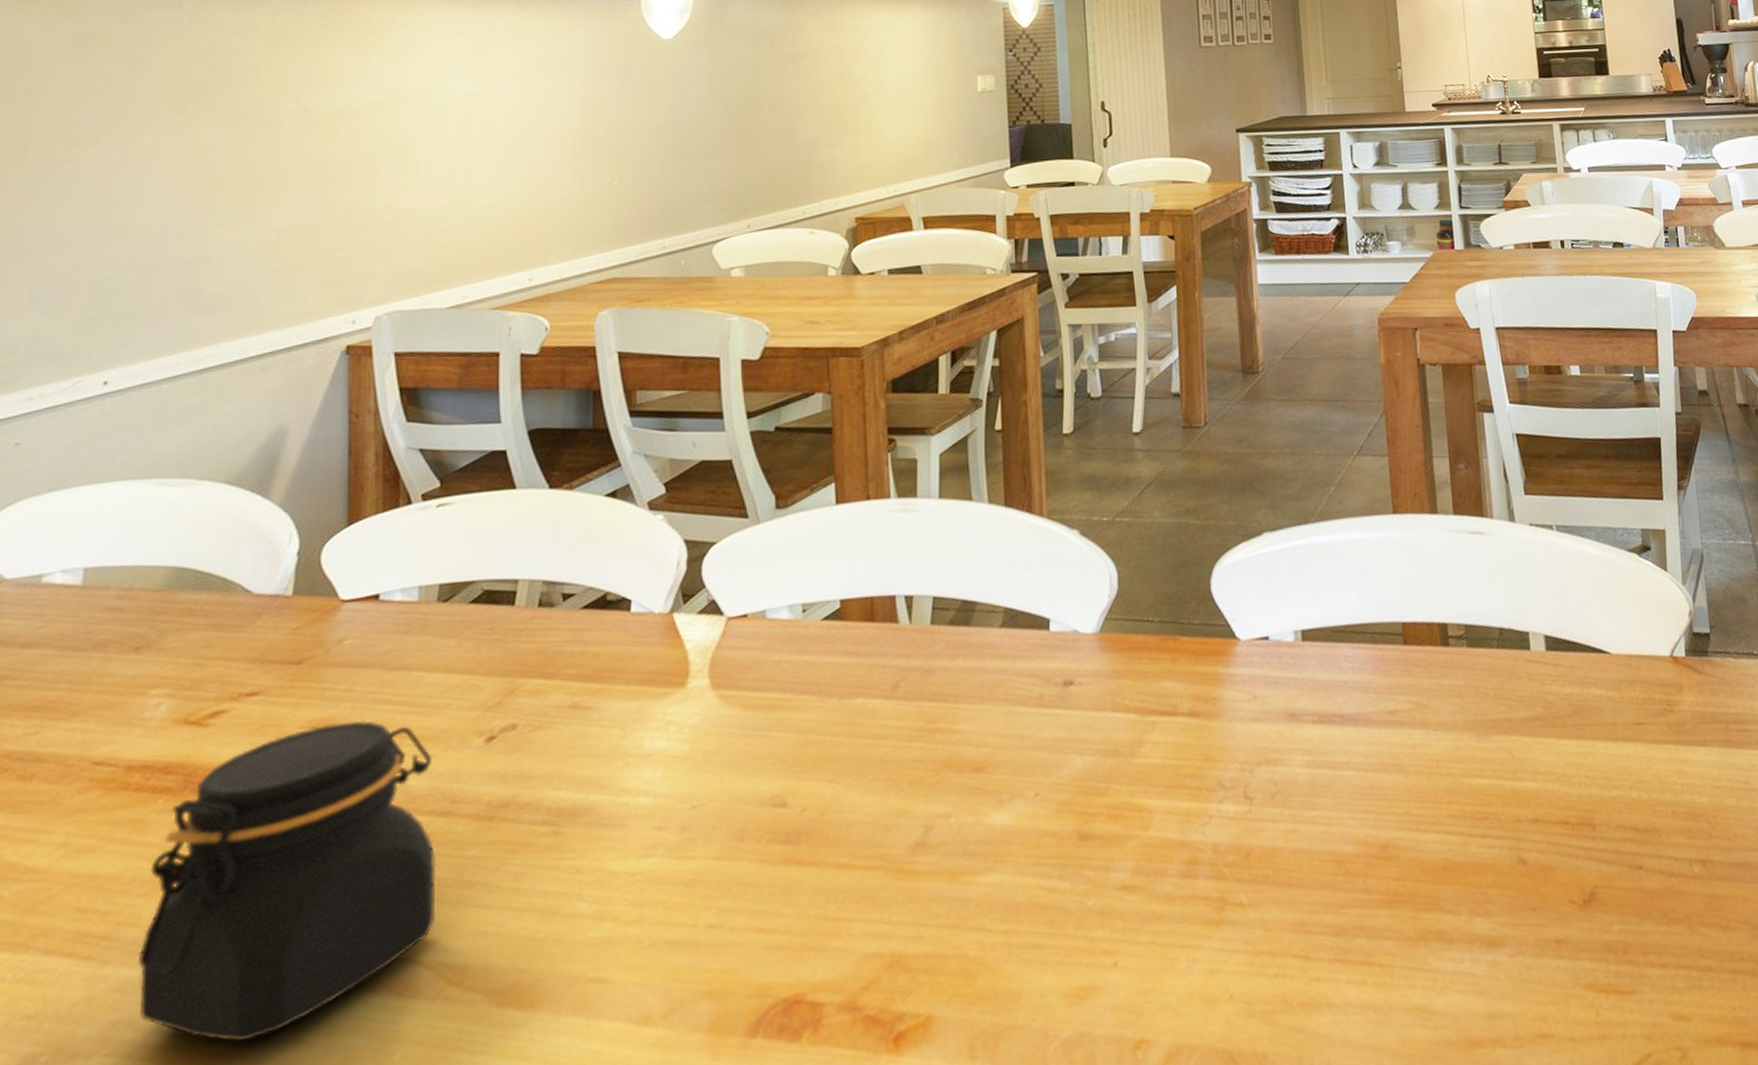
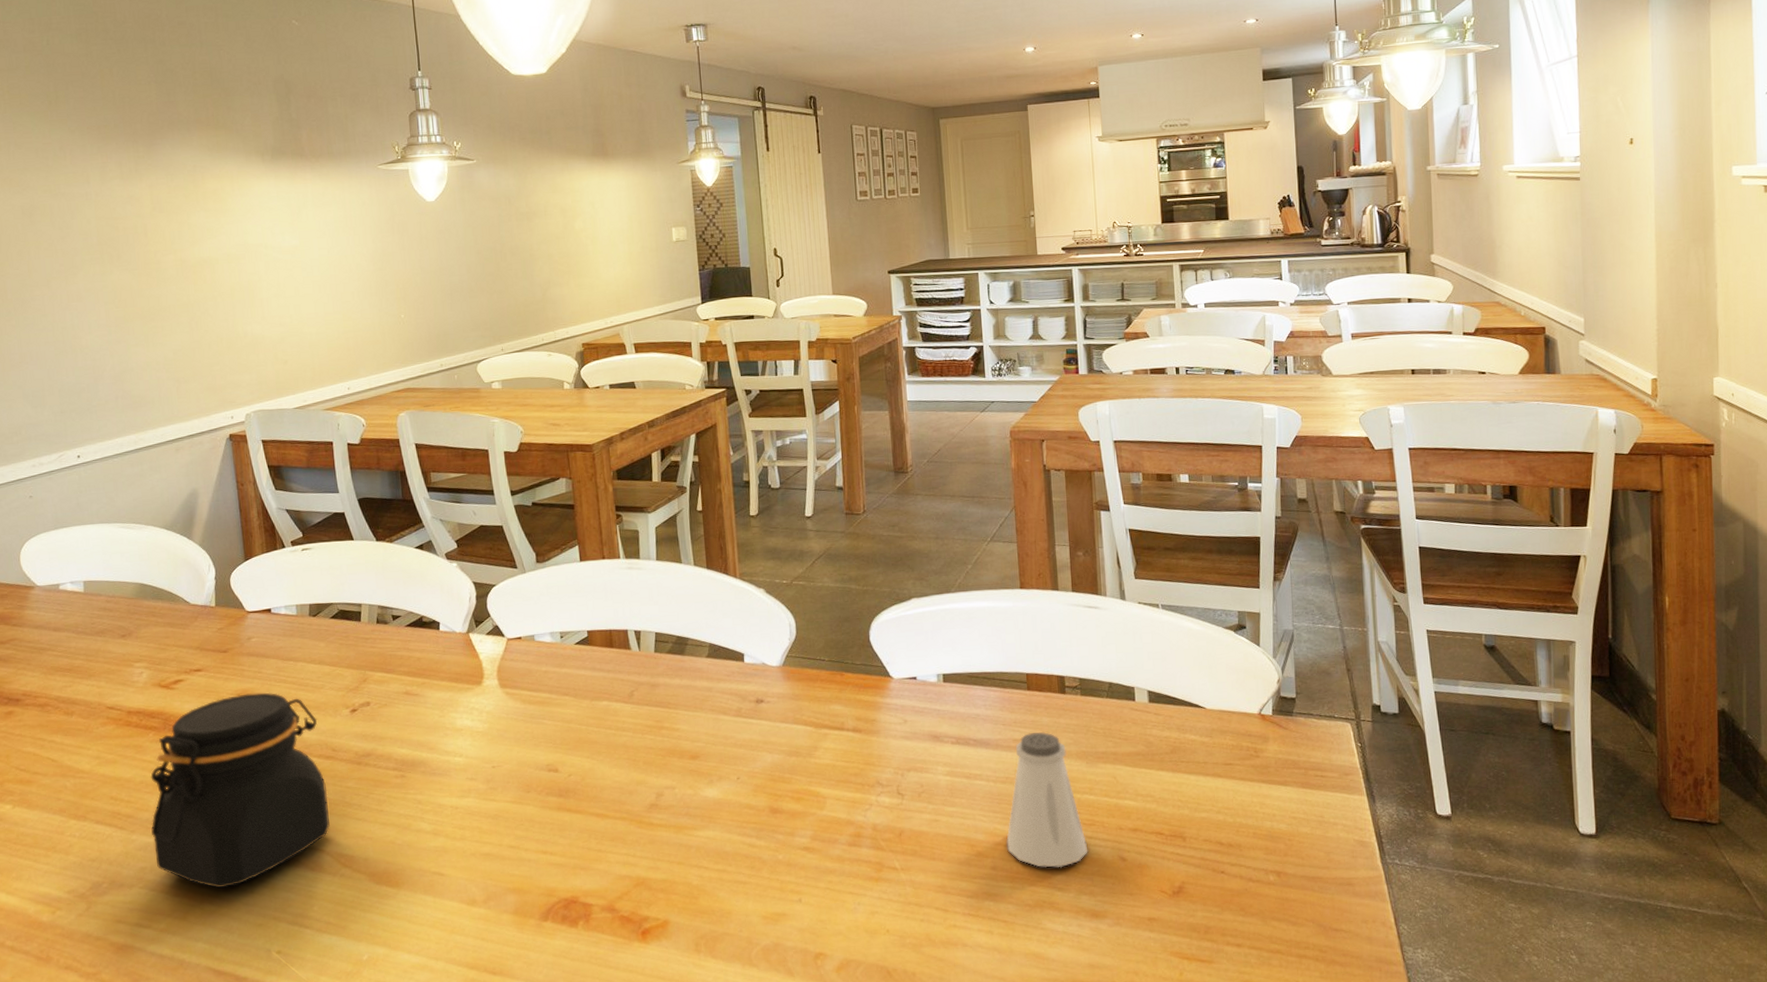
saltshaker: none [1381,697,1481,884] -> present [1006,731,1088,868]

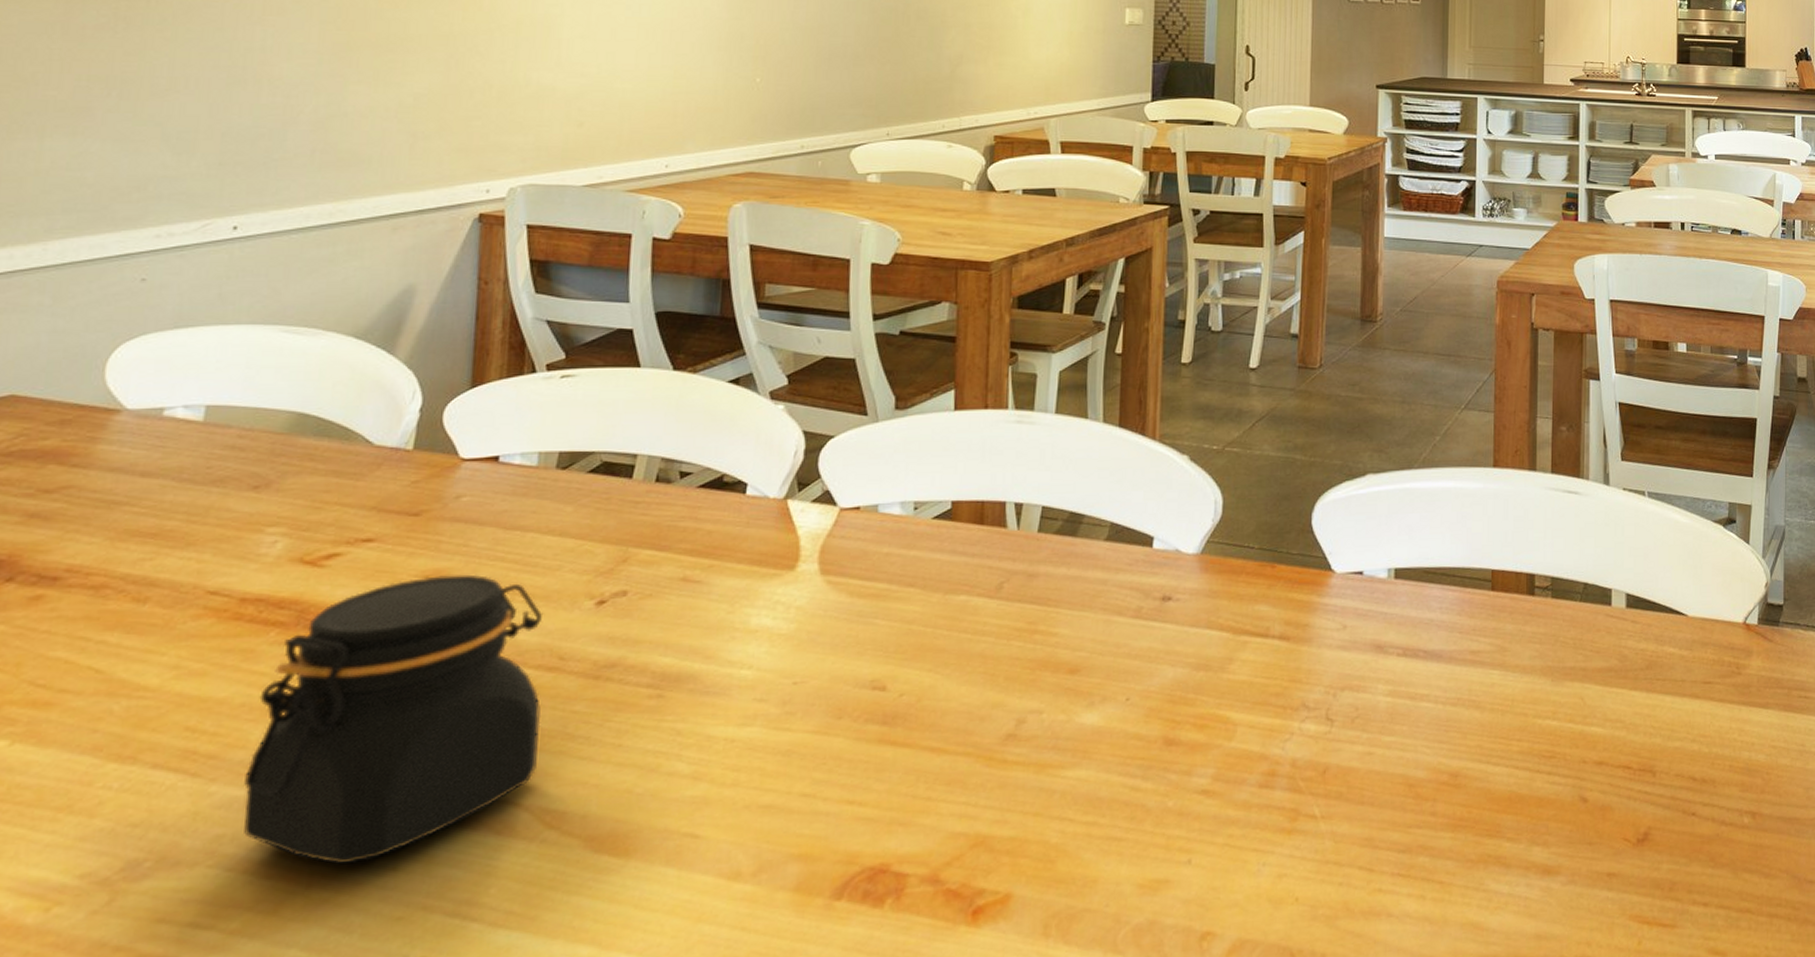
saltshaker: present [1006,731,1088,868] -> none [1451,641,1545,813]

